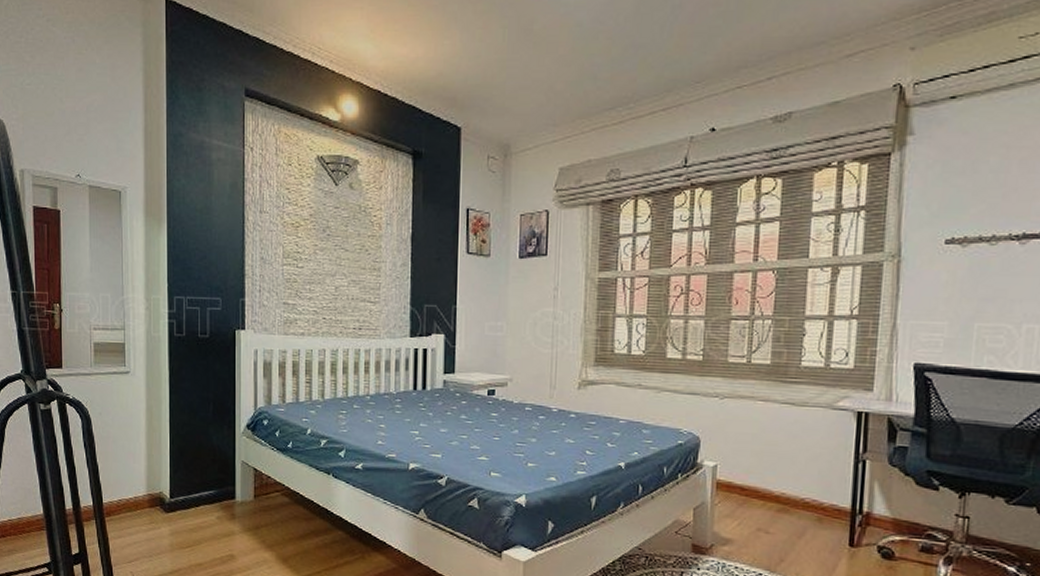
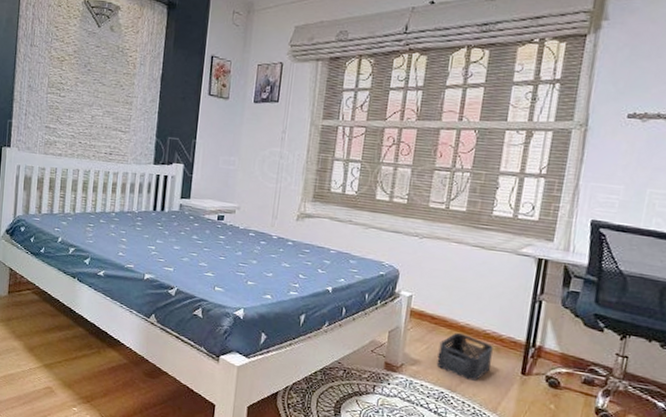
storage bin: none [751,503,814,558] -> present [436,332,493,381]

